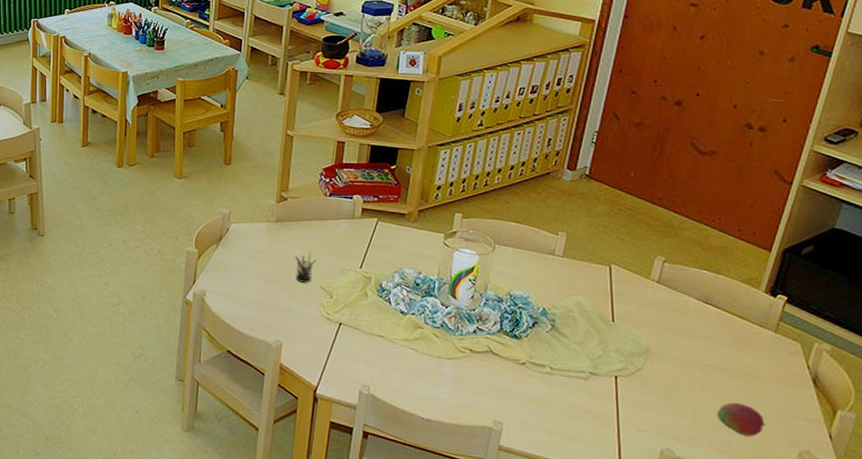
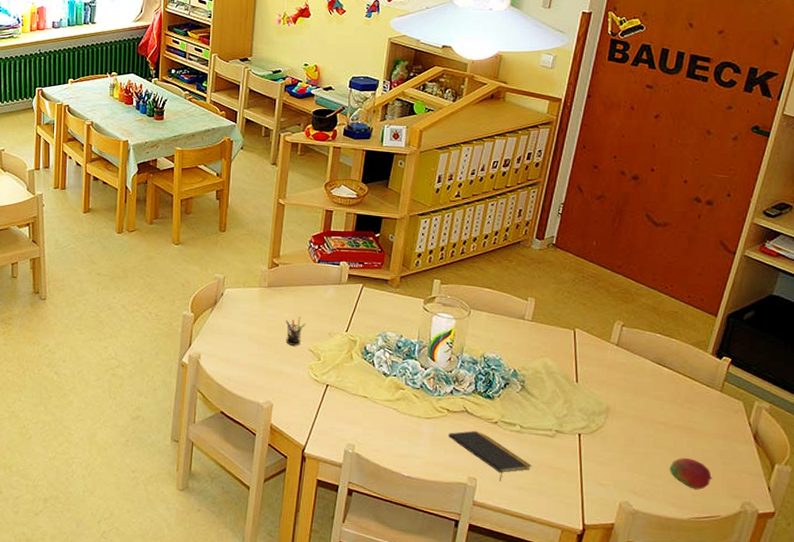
notepad: none [471,372,563,426] -> present [448,431,532,481]

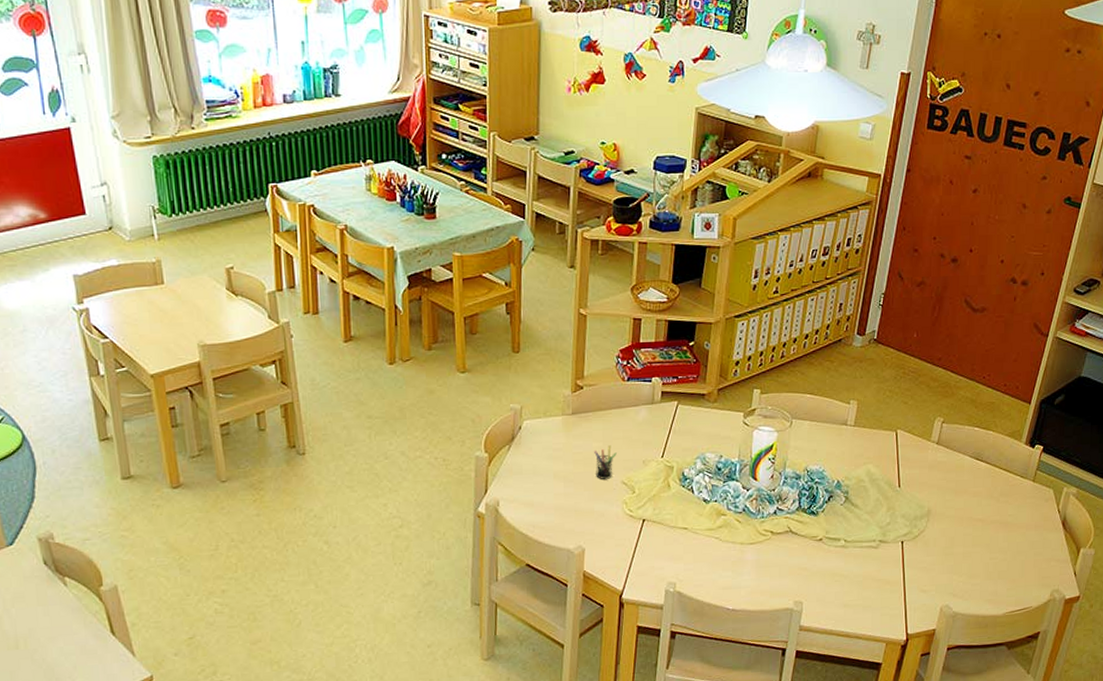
notepad: present [448,431,532,481] -> none [773,551,857,602]
fruit: present [669,458,713,490] -> none [986,553,1026,584]

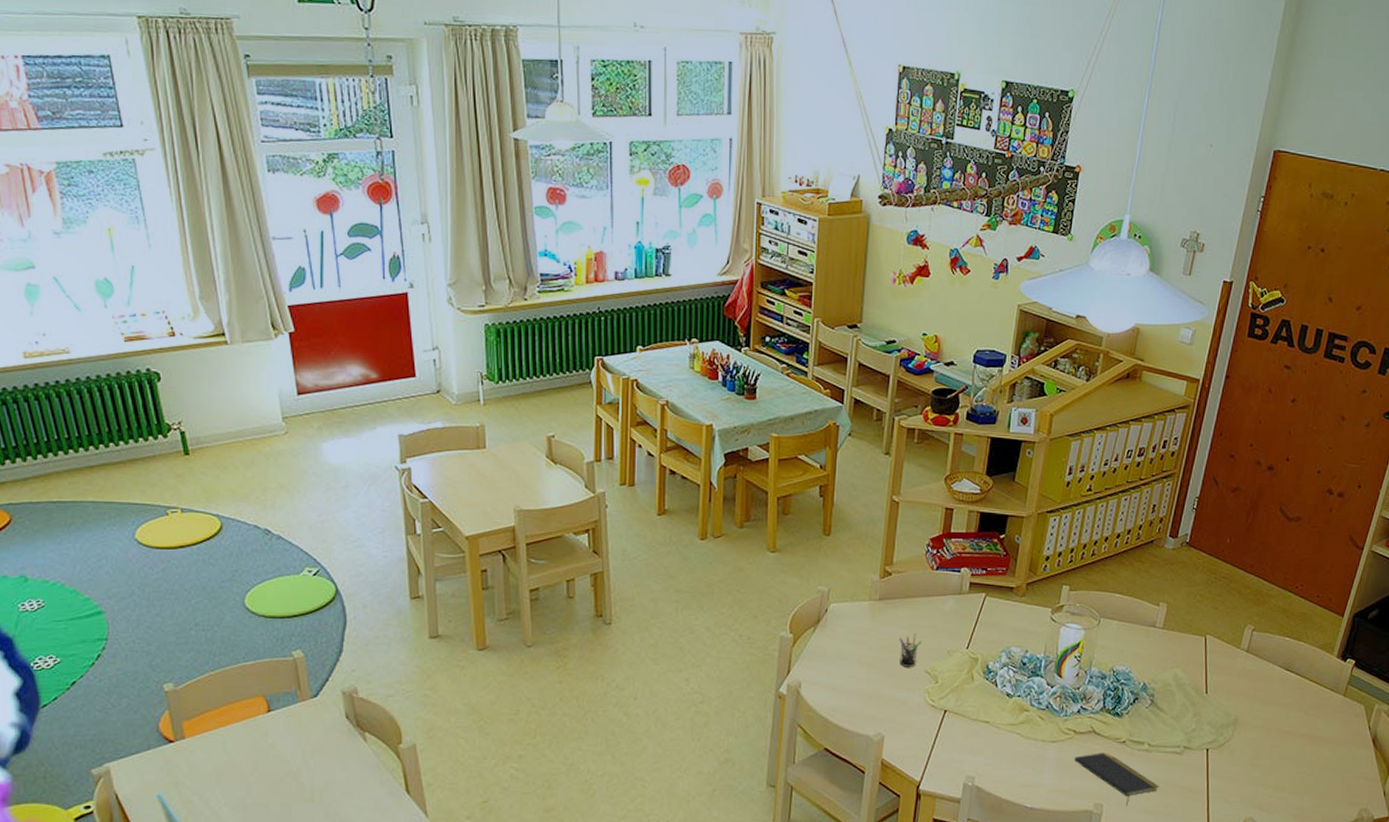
notepad: none [773,551,857,602] -> present [1074,753,1159,806]

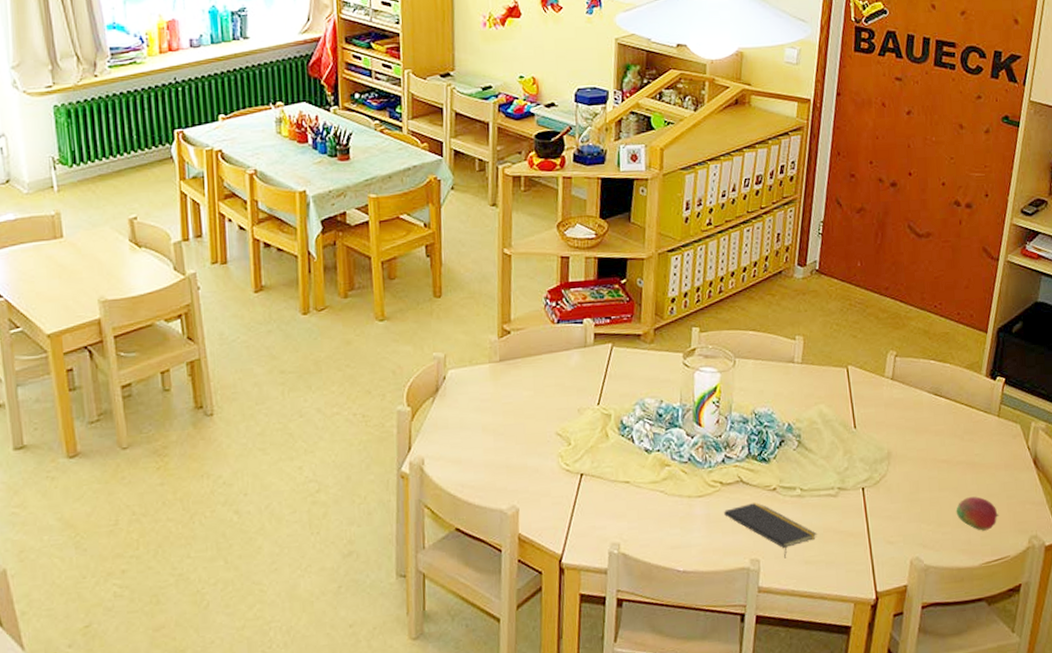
pen holder: present [899,633,922,667] -> none [525,393,549,431]
fruit: none [1292,767,1333,800] -> present [956,496,999,531]

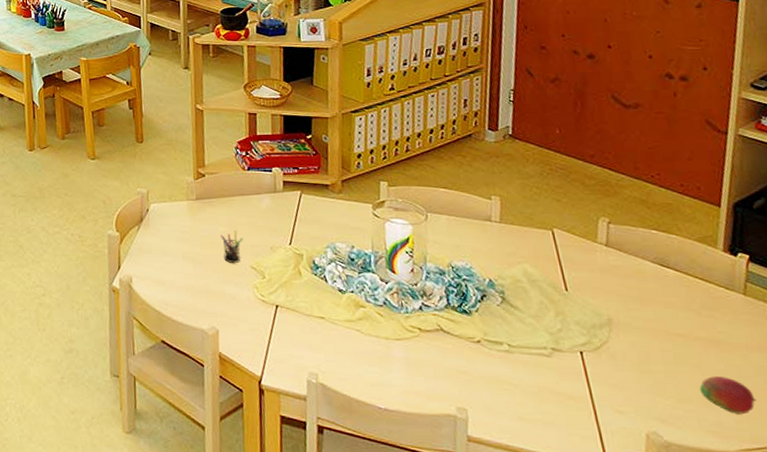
pen holder: none [525,393,549,431] -> present [220,230,243,263]
notepad: present [724,503,817,558] -> none [425,352,531,412]

